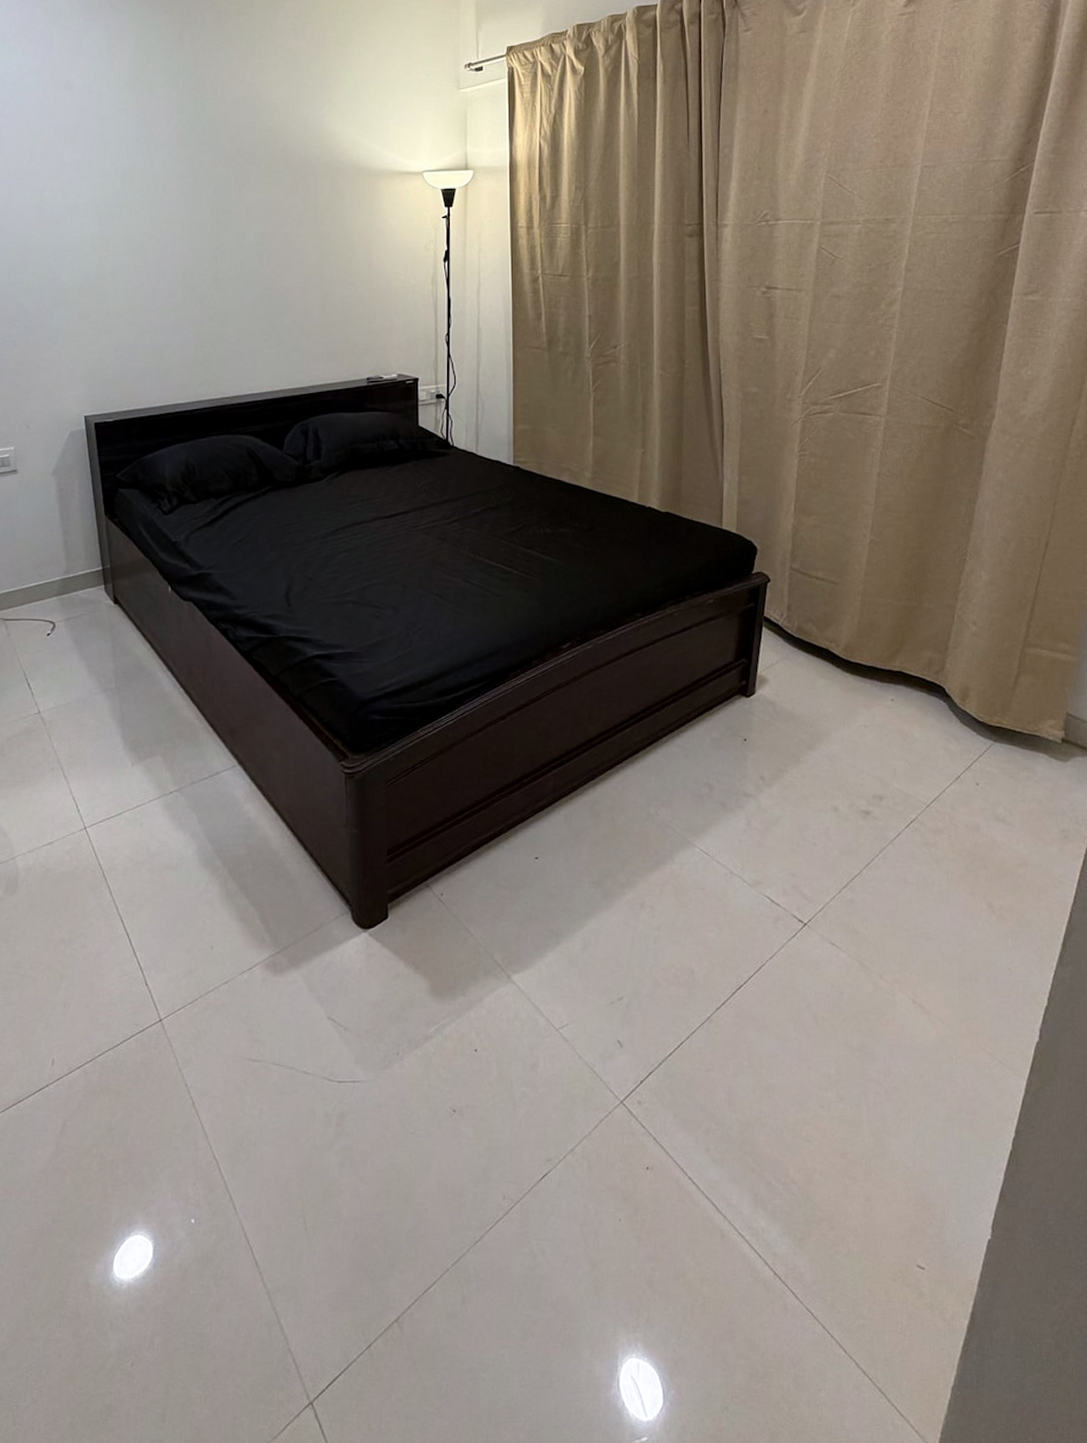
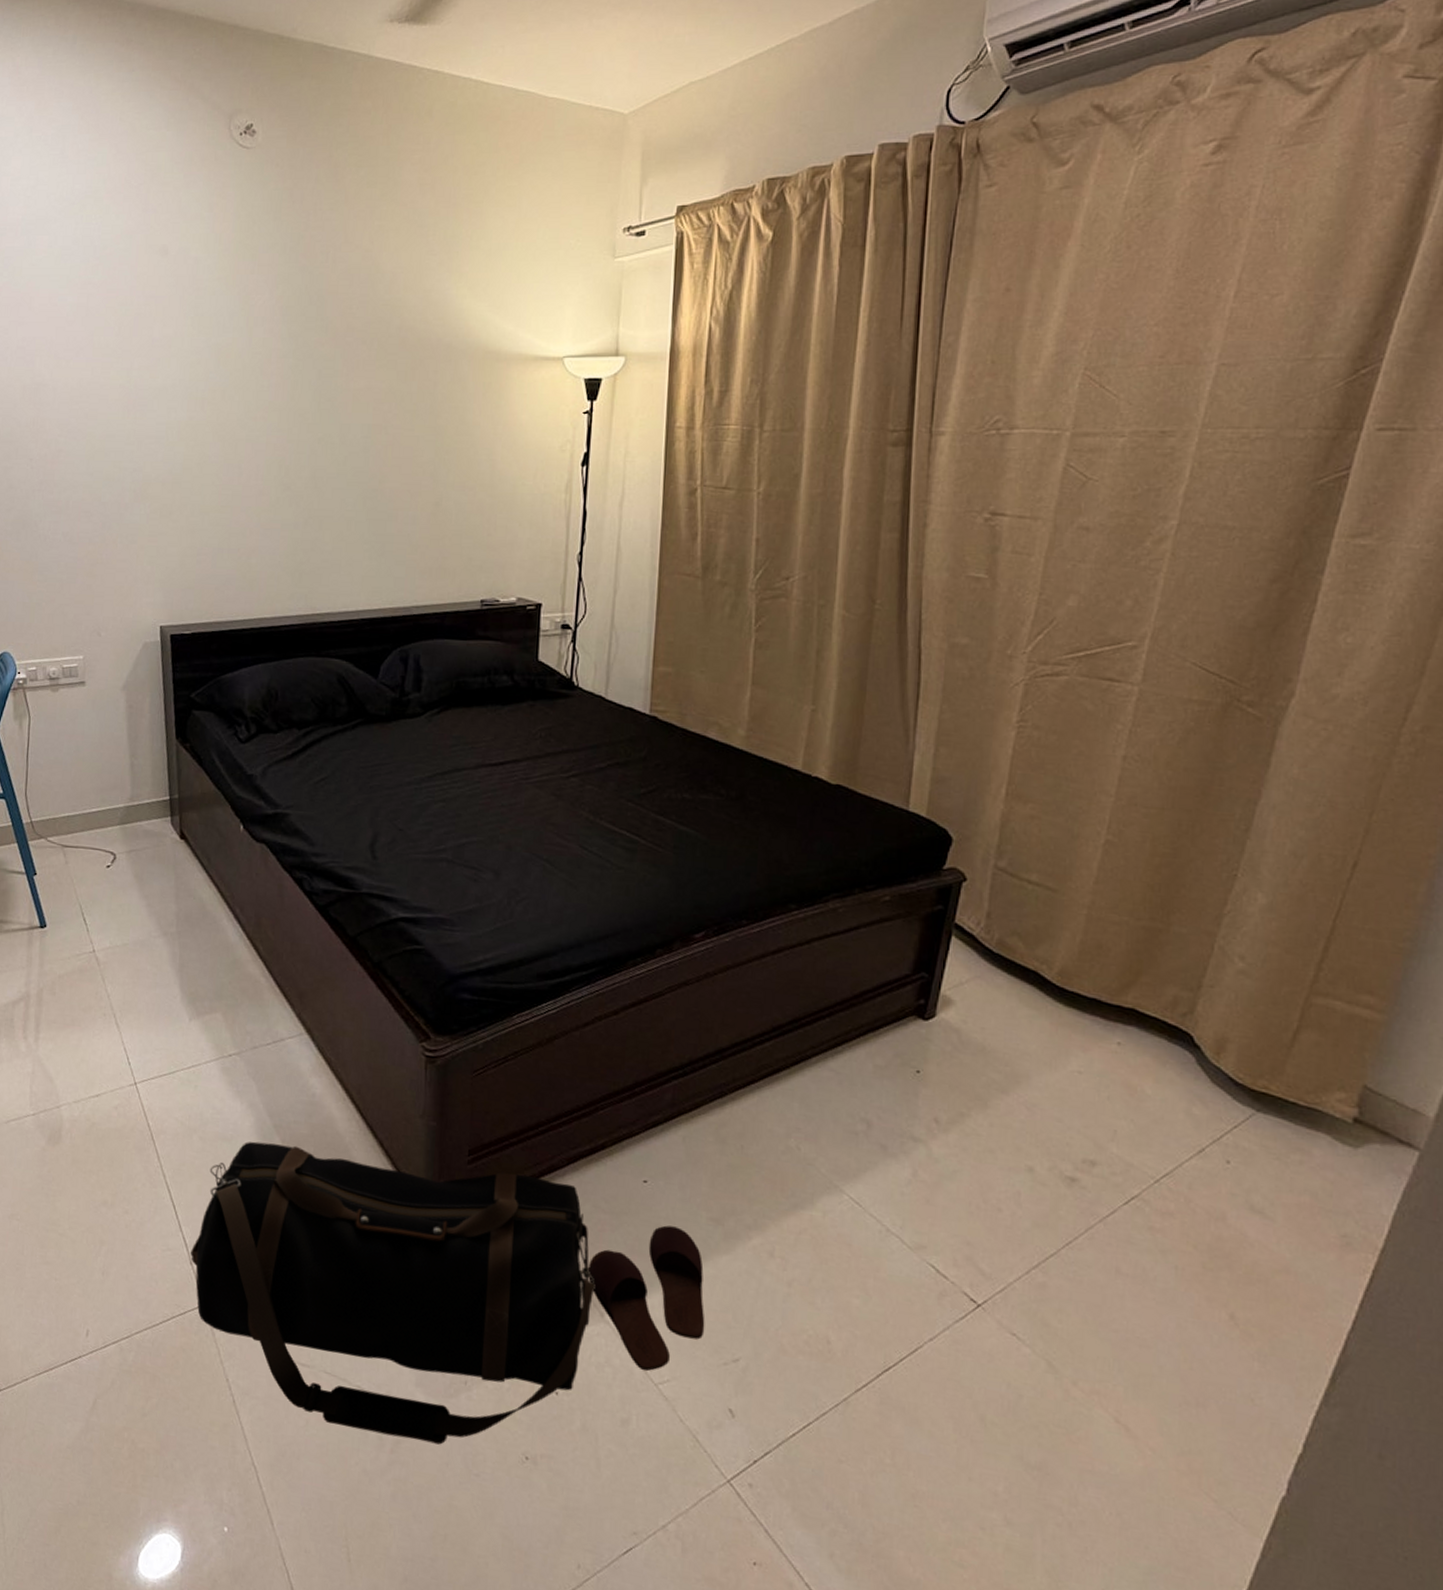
duffel bag: none [144,865,502,1112] -> present [189,1141,596,1445]
slippers: none [495,893,594,1020] -> present [588,1225,705,1372]

